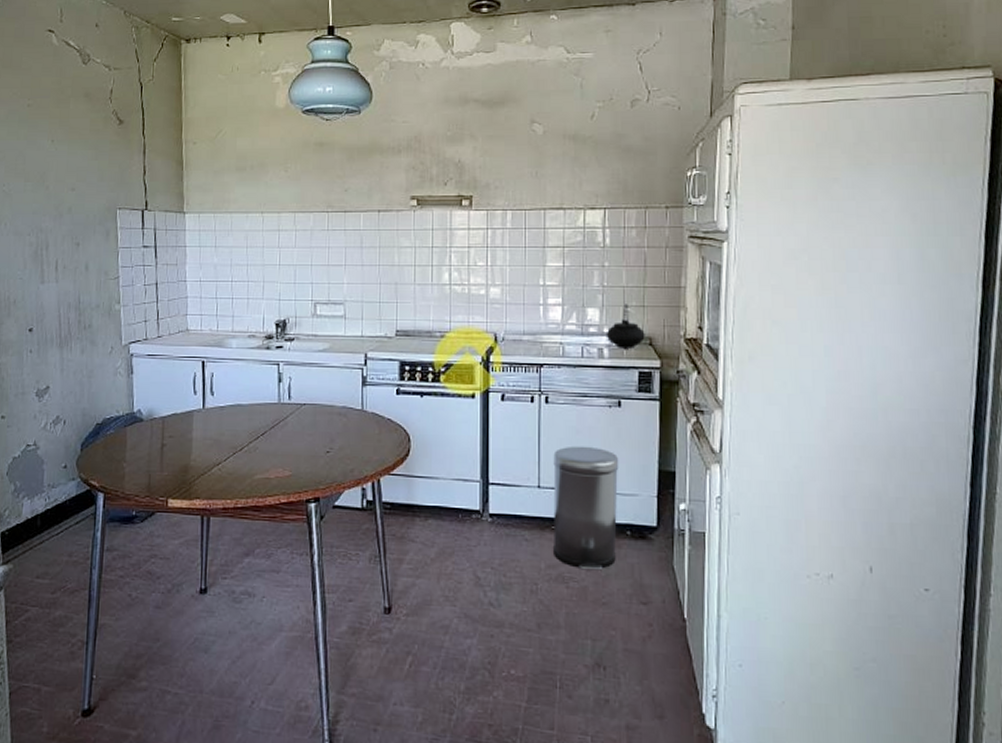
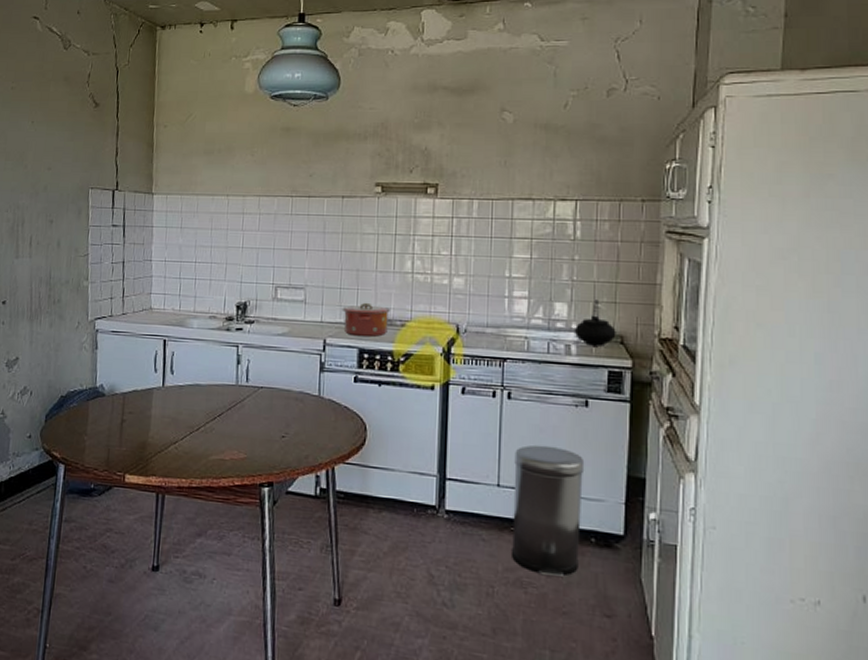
casserole: none [382,315,431,350] -> present [342,302,391,338]

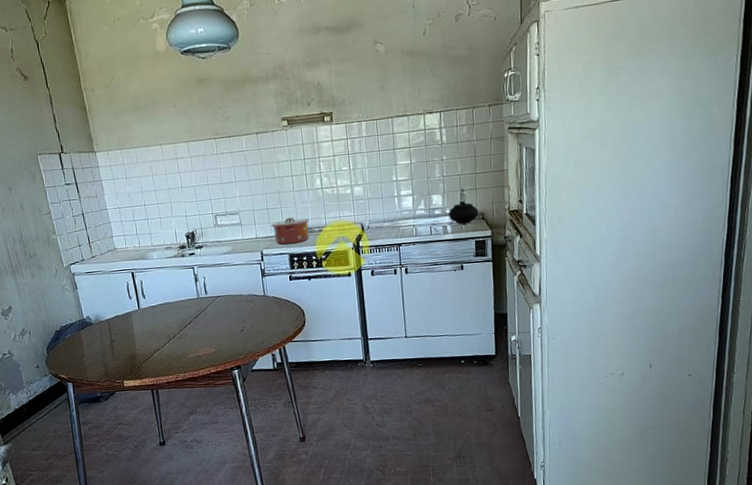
pedal bin: present [512,445,585,578] -> none [415,302,467,393]

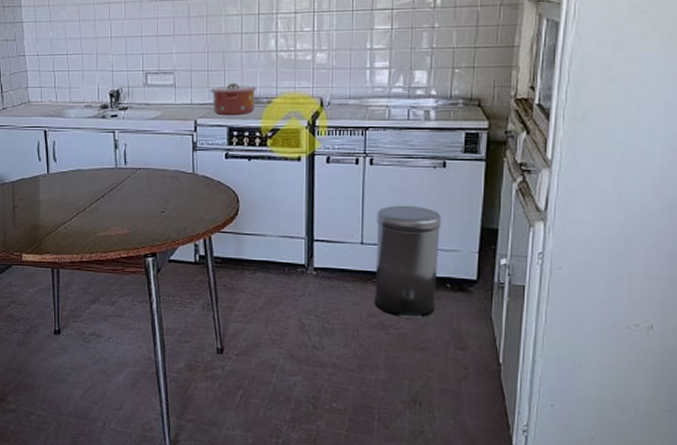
pedal bin: none [415,302,467,393] -> present [375,206,442,319]
teapot: present [448,188,479,224] -> none [433,65,474,110]

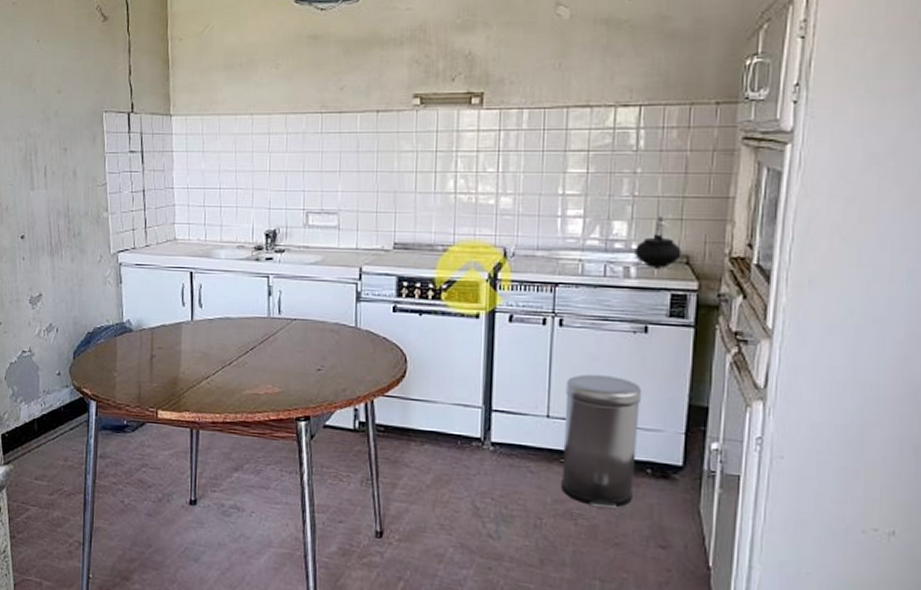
casserole: present [210,82,258,116] -> none [378,226,432,264]
teapot: none [433,65,474,110] -> present [634,216,682,268]

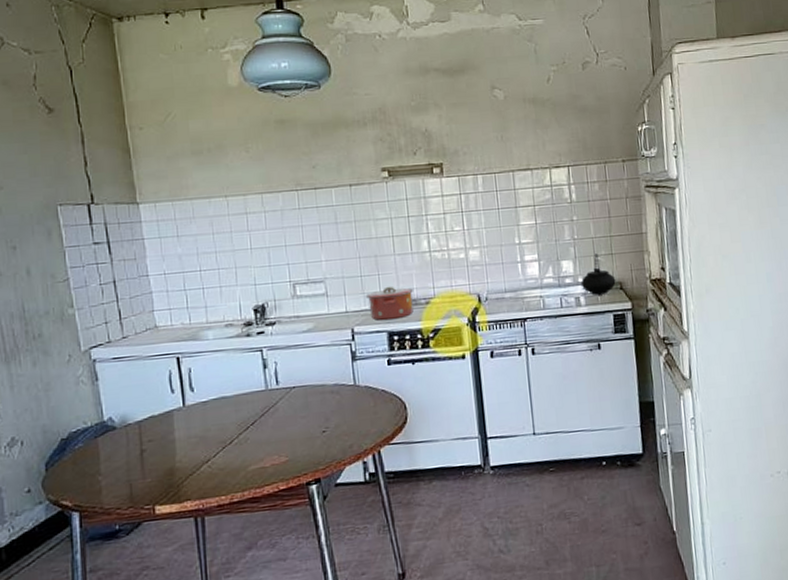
casserole: none [378,226,432,264] -> present [365,286,414,322]
pedal bin: present [562,375,642,510] -> none [544,389,610,504]

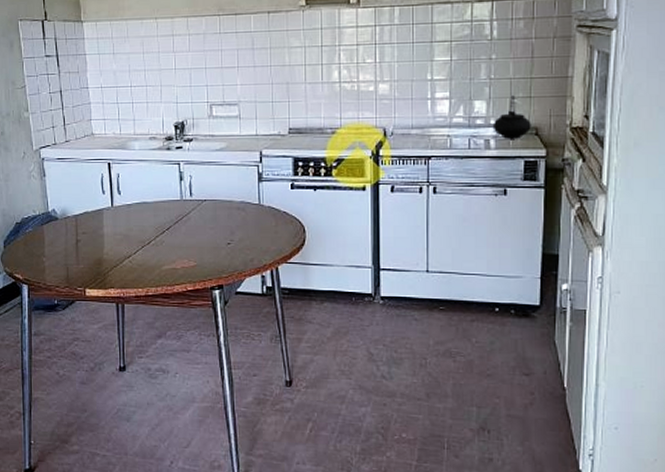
casserole: present [365,286,414,322] -> none [275,113,322,147]

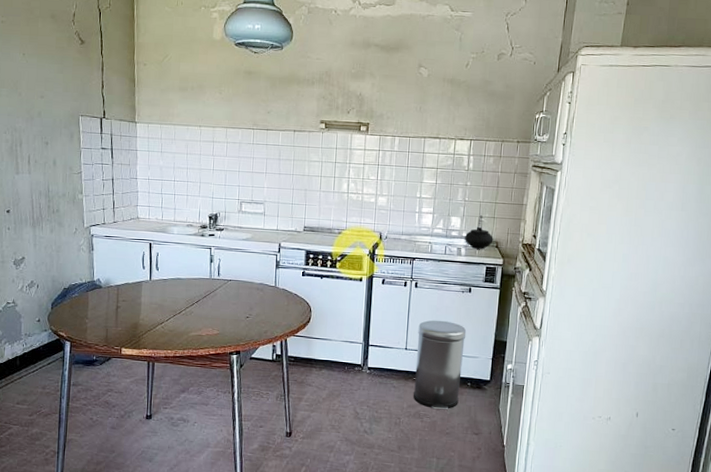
pedal bin: none [441,234,504,346] -> present [413,320,467,410]

